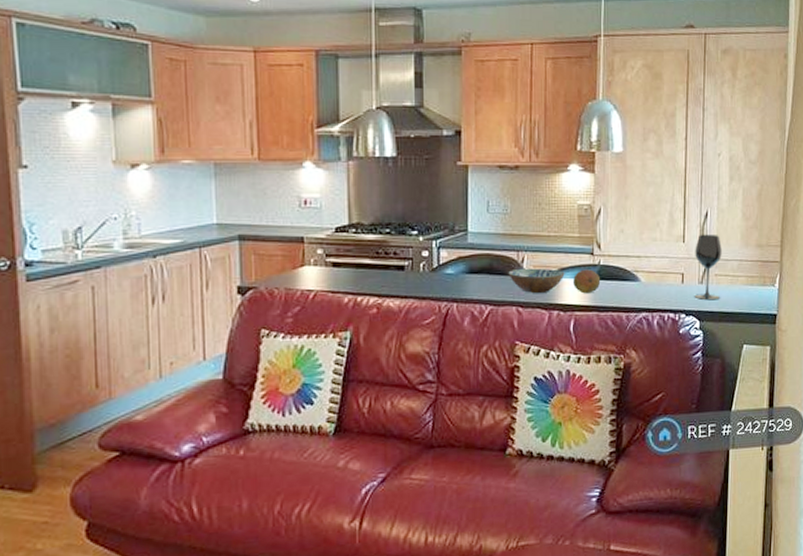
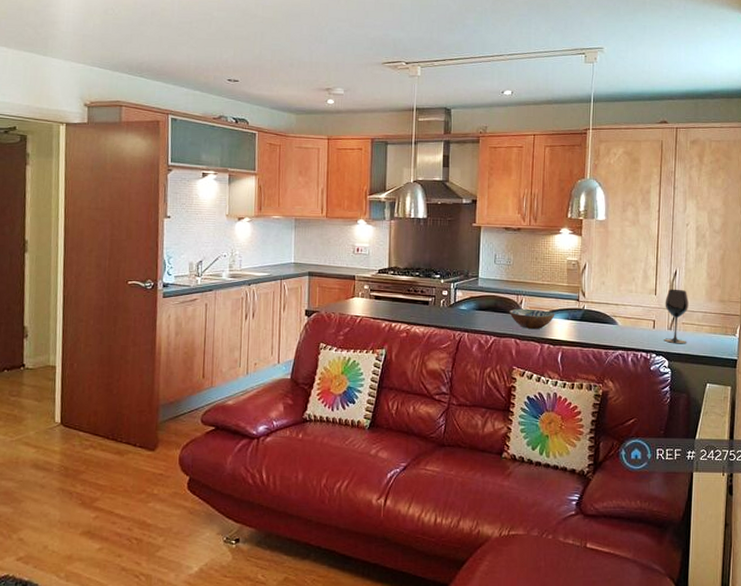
fruit: present [573,269,601,294] -> none [562,312,585,332]

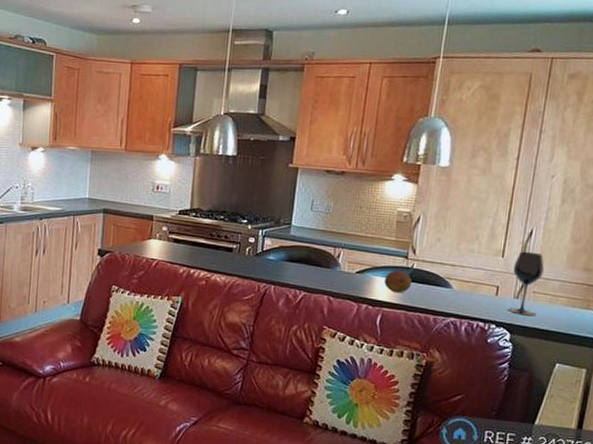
bowl: present [509,308,555,329] -> none [324,262,378,287]
fruit: none [562,312,585,332] -> present [384,270,412,293]

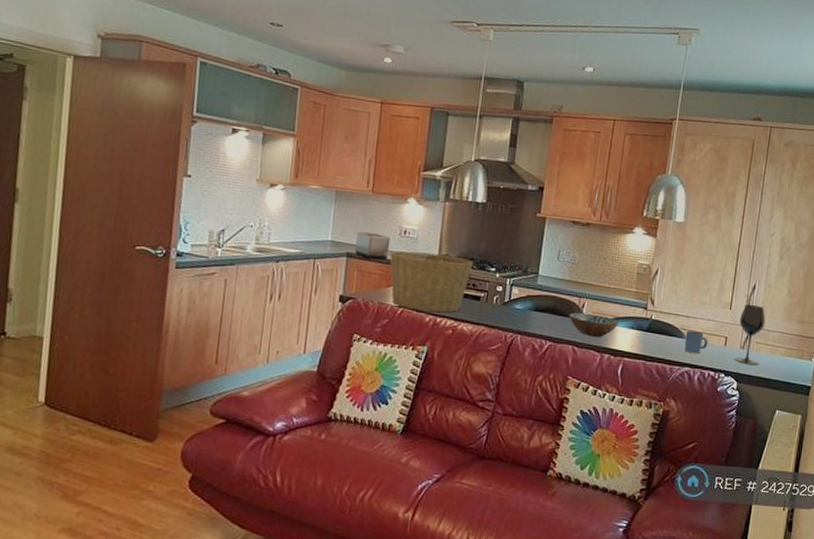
toaster: none [111,189,144,215] -> present [355,232,391,260]
basket: none [143,205,225,265] -> present [389,250,474,313]
bowl: none [324,262,378,287] -> present [569,312,619,337]
fruit: present [384,270,412,293] -> none [625,321,651,344]
mug: none [449,280,477,305] -> present [684,330,708,355]

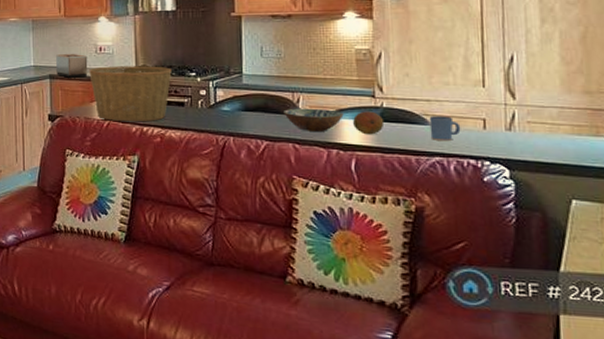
fruit: none [625,321,651,344] -> present [353,111,385,135]
wineglass: present [734,304,766,366] -> none [498,78,535,149]

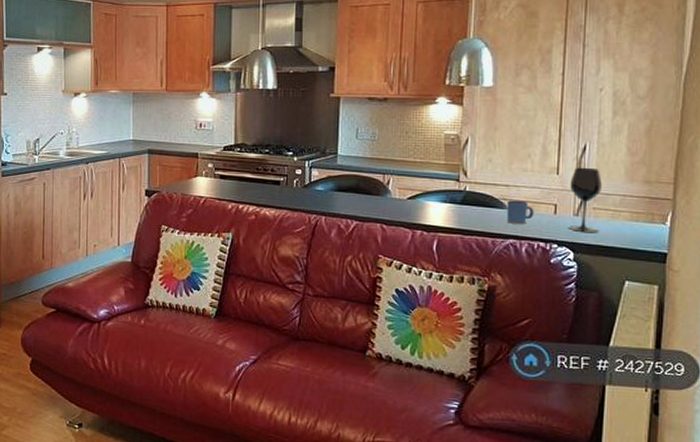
toaster: present [56,54,88,78] -> none [155,129,187,154]
basket: present [89,66,172,122] -> none [188,143,270,200]
bowl: present [283,108,344,131] -> none [374,189,430,213]
fruit: present [353,111,385,135] -> none [438,194,466,217]
wineglass: none [498,78,535,149] -> present [568,167,602,233]

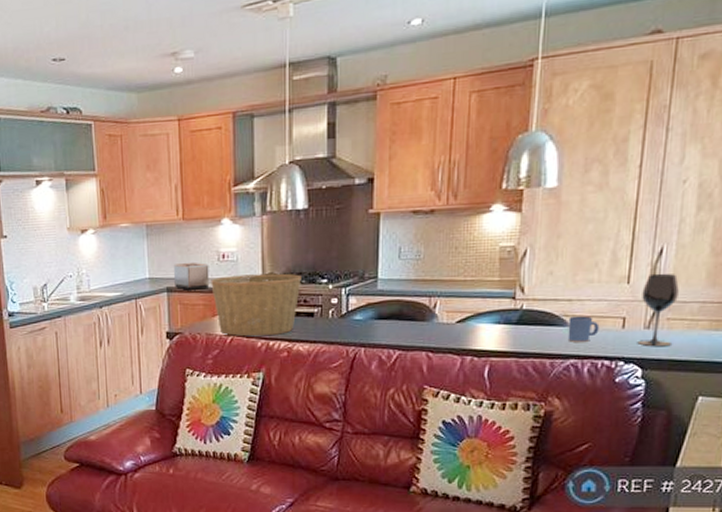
toaster: none [155,129,187,154] -> present [174,263,210,290]
basket: none [188,143,270,200] -> present [211,273,302,337]

